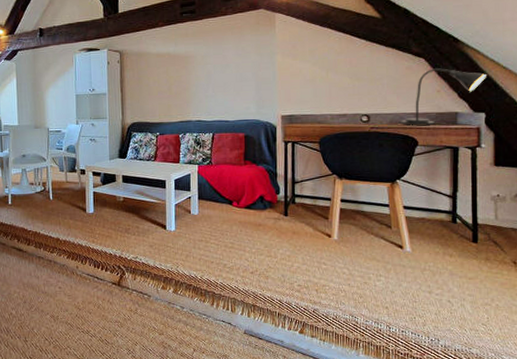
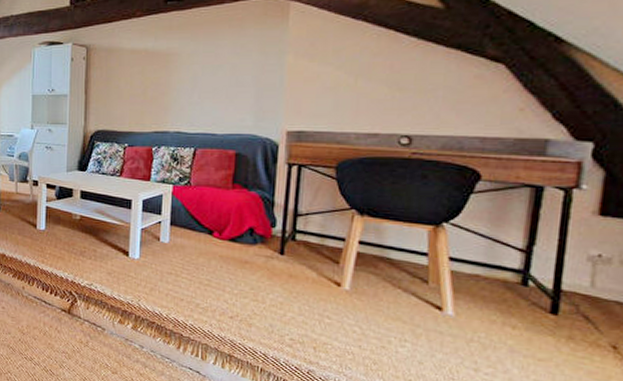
desk lamp: present [398,68,487,126] -> none [454,78,605,155]

